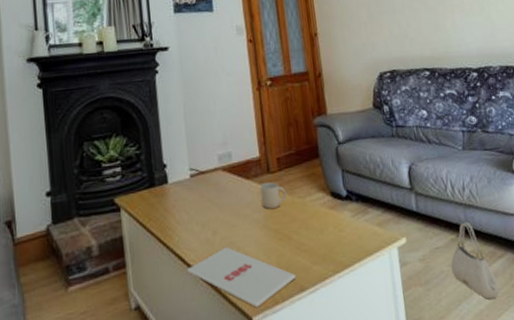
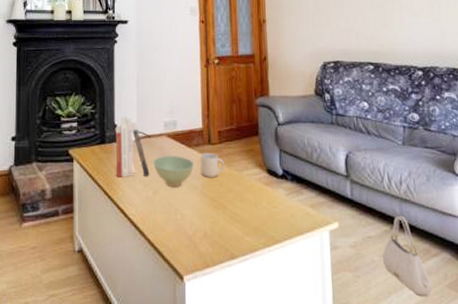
books: none [164,154,207,222] -> present [115,116,150,177]
magazine: present [187,247,297,308] -> none [127,207,228,268]
bowl: none [209,189,255,225] -> present [153,156,195,188]

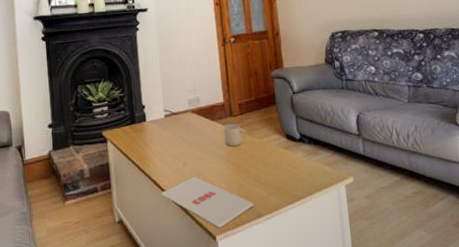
books: present [115,116,150,177] -> none [143,97,178,153]
magazine: none [127,207,228,268] -> present [161,176,254,228]
bowl: present [153,156,195,188] -> none [180,129,219,158]
handbag: present [382,215,433,296] -> none [394,166,441,236]

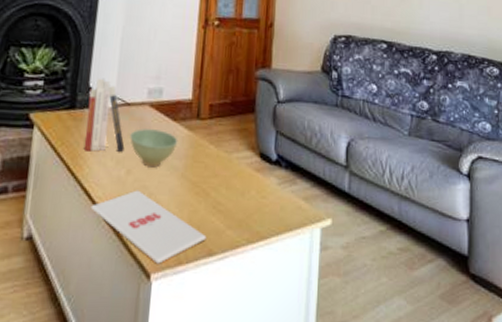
books: none [143,97,178,153] -> present [85,77,125,152]
bowl: none [180,129,219,158] -> present [130,129,178,168]
mug: present [223,123,247,147] -> none [184,128,213,159]

